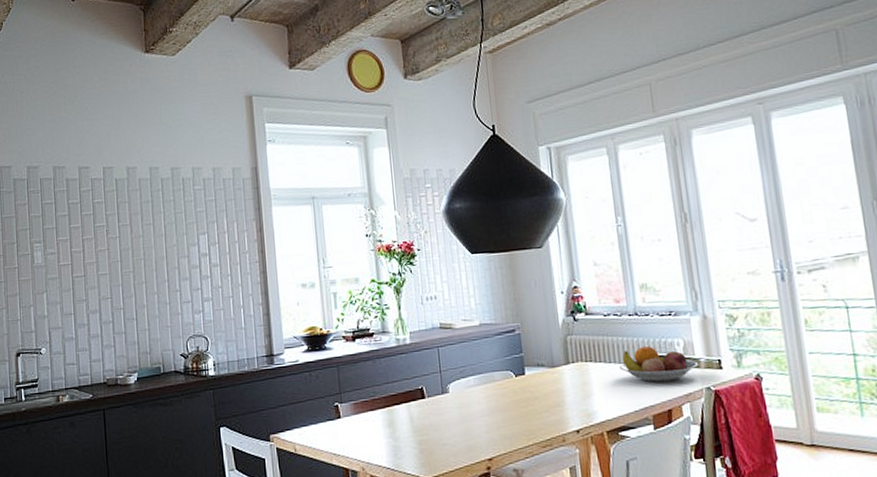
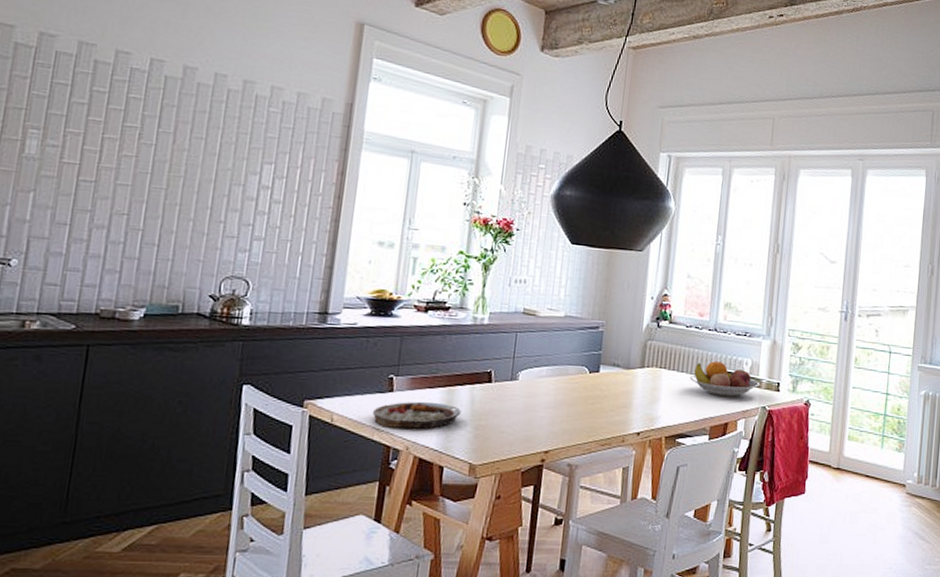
plate: none [327,423,403,452] -> present [372,401,461,430]

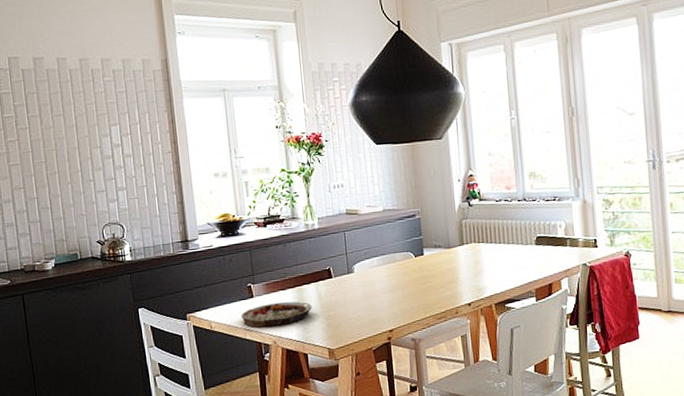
fruit bowl: present [690,361,760,397] -> none [508,228,577,260]

